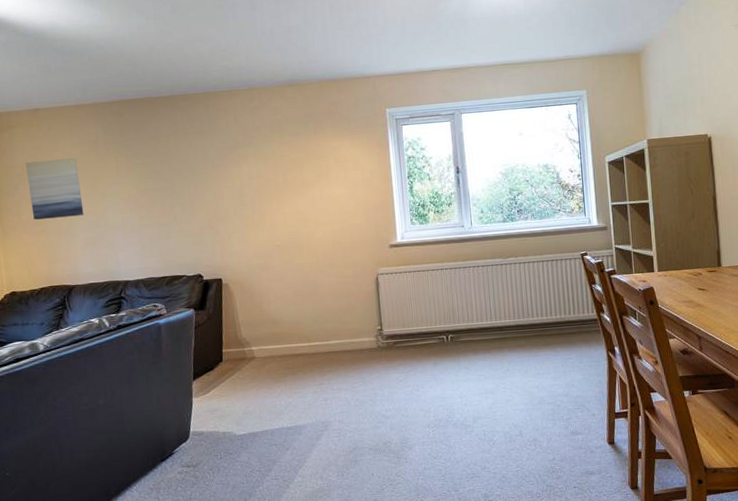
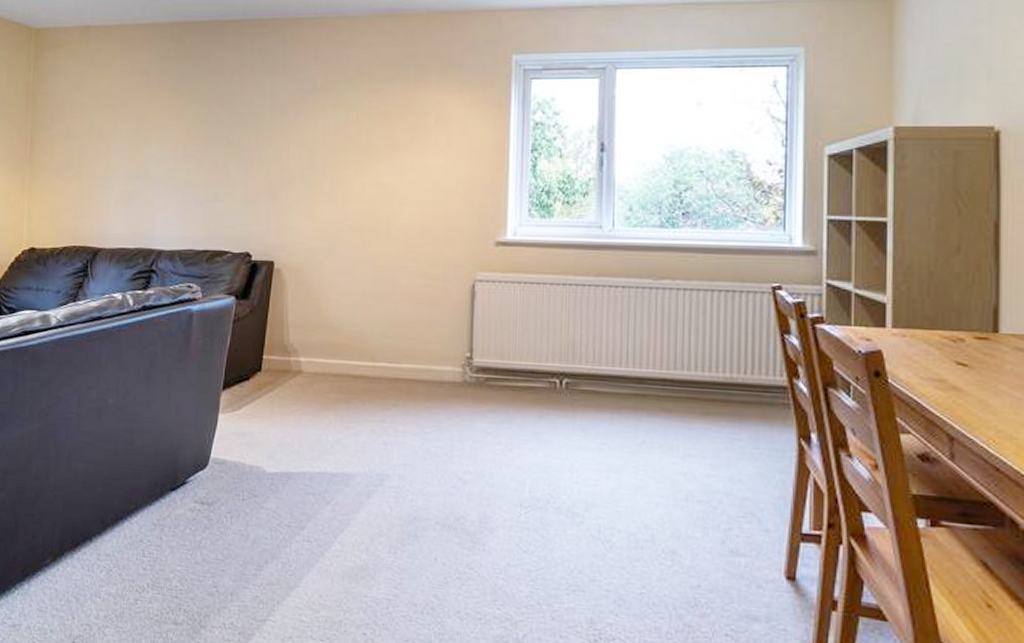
wall art: present [25,157,84,220] -> none [66,89,124,162]

